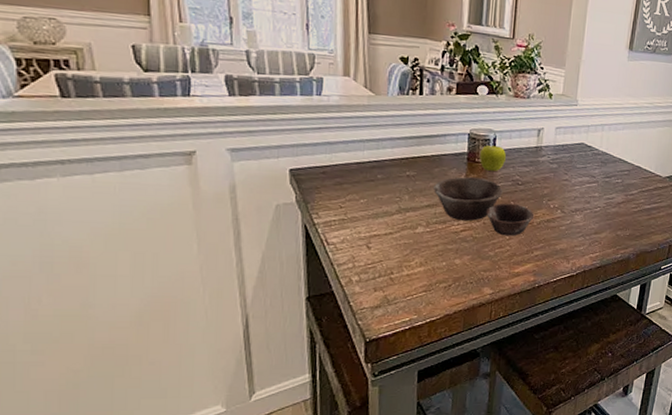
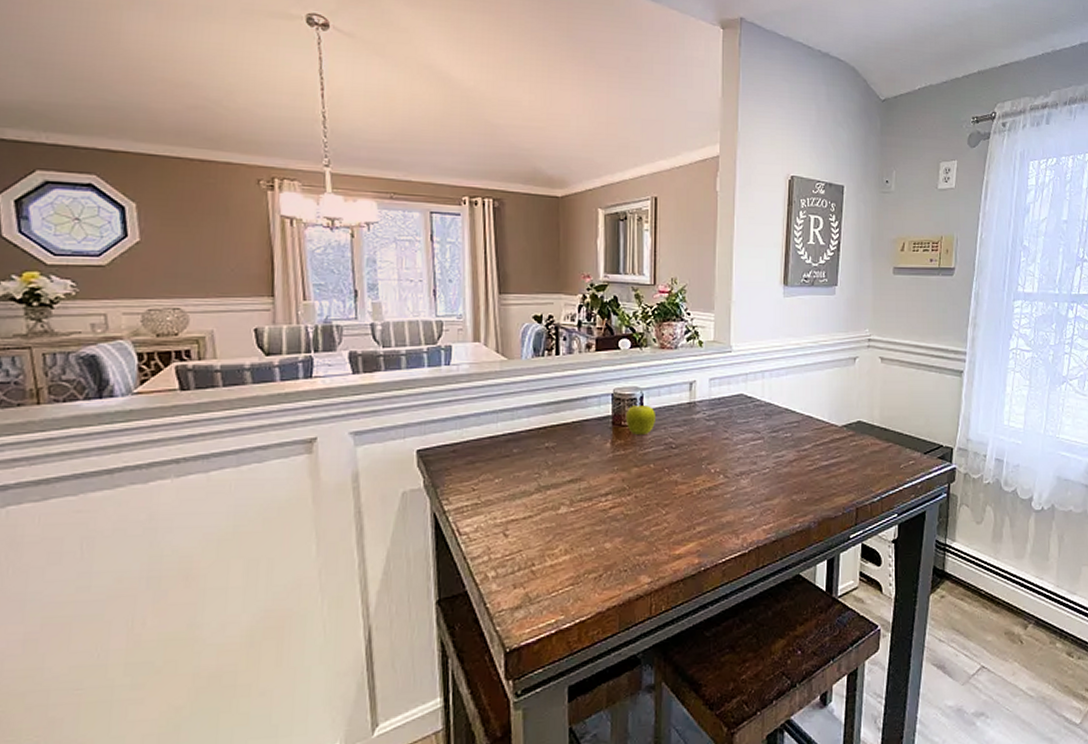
bowl: present [434,177,535,236] -> none [576,444,693,511]

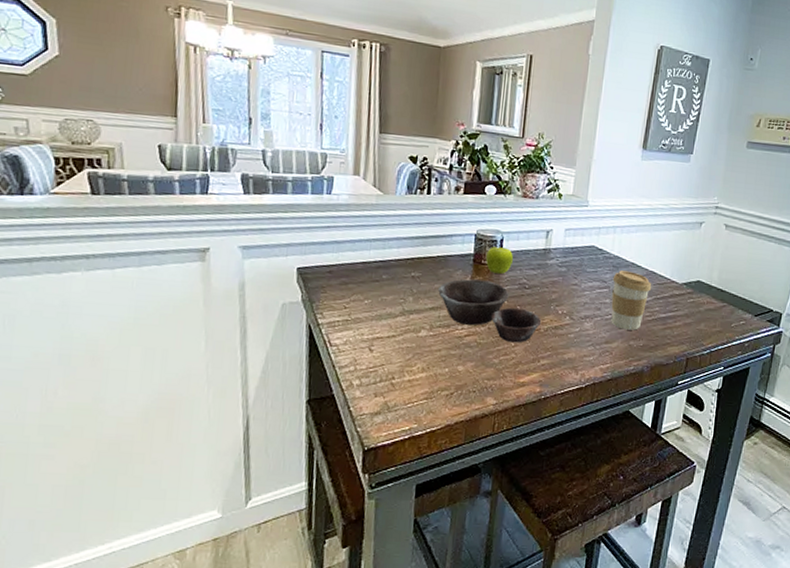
bowl: none [576,444,693,511] -> present [438,279,542,343]
coffee cup: none [766,418,810,483] -> present [611,270,652,330]

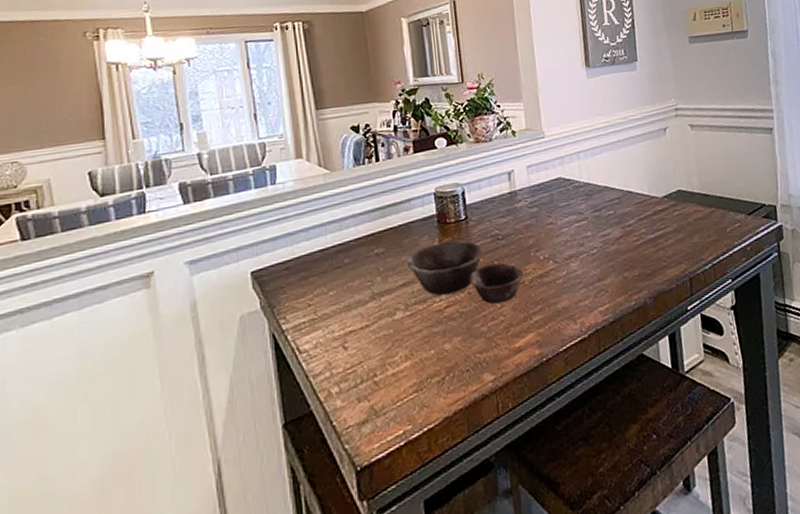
fruit: present [486,246,513,275] -> none [450,200,480,231]
coffee cup: present [611,270,652,330] -> none [588,196,632,262]

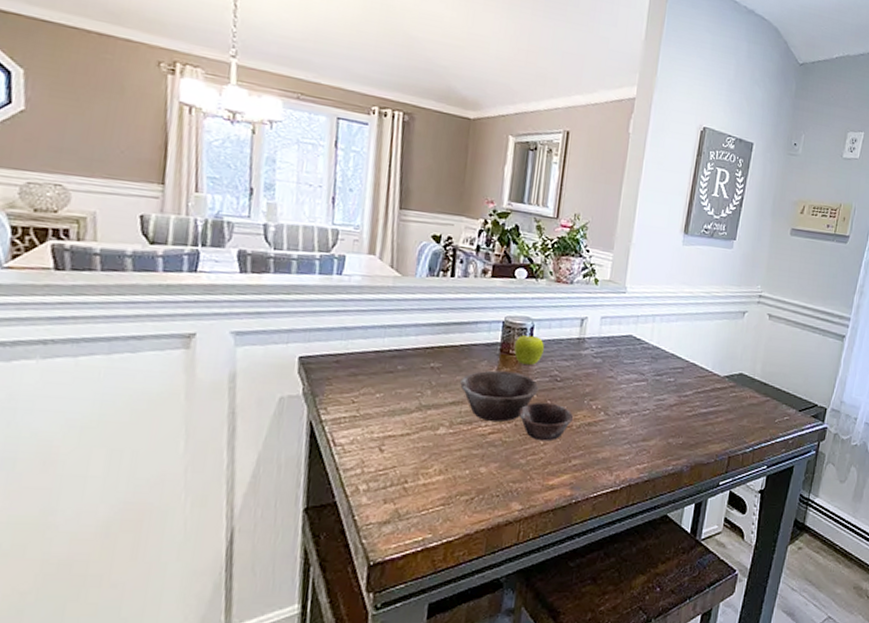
fruit: none [450,200,480,231] -> present [514,334,544,366]

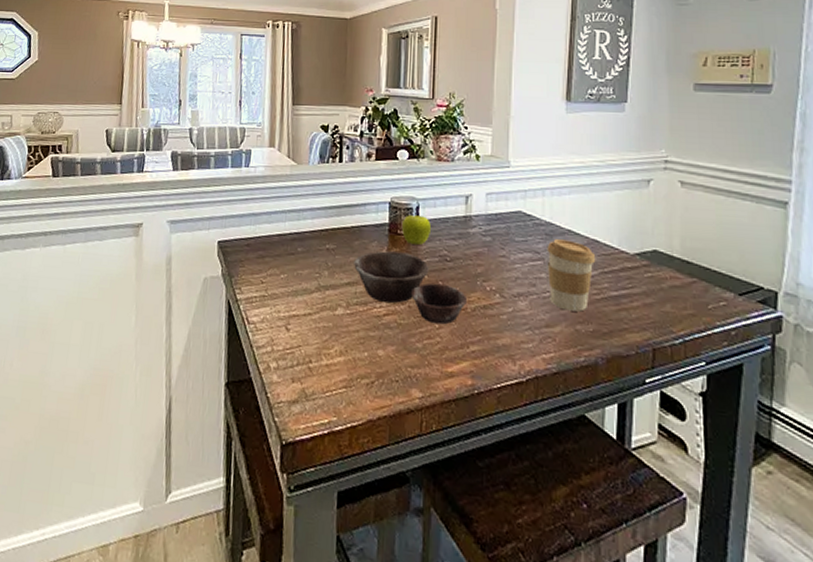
coffee cup: none [649,362,693,427] -> present [547,239,596,312]

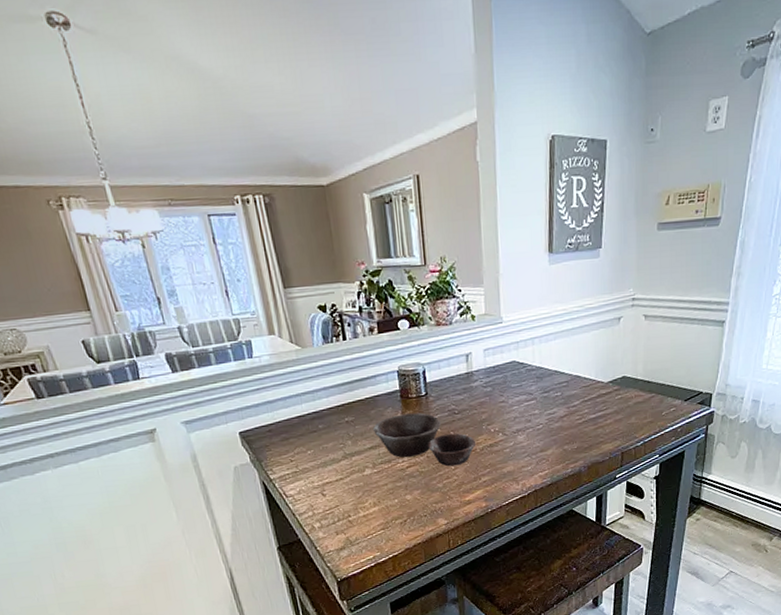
fruit: present [402,214,431,246] -> none [412,378,438,405]
coffee cup: present [547,239,596,312] -> none [538,379,578,436]

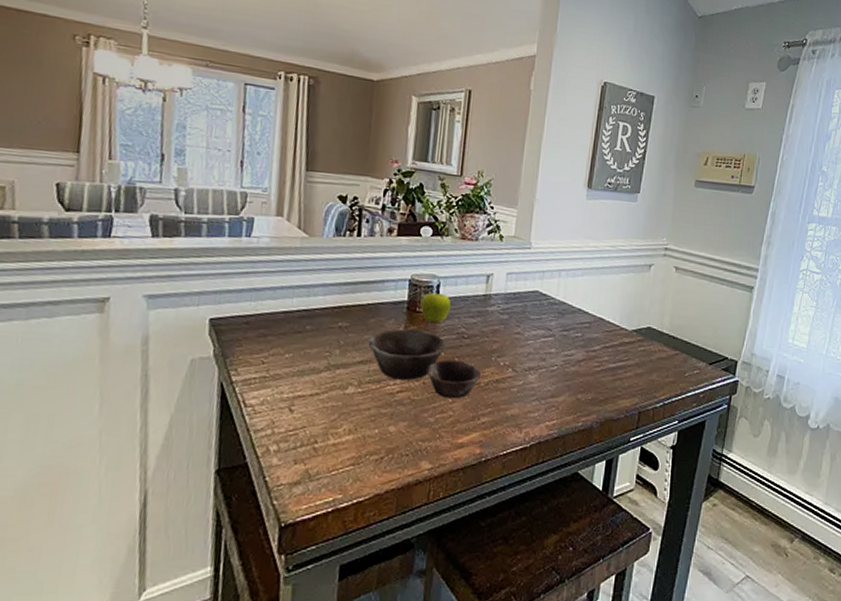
fruit: none [412,378,438,405] -> present [421,292,451,324]

